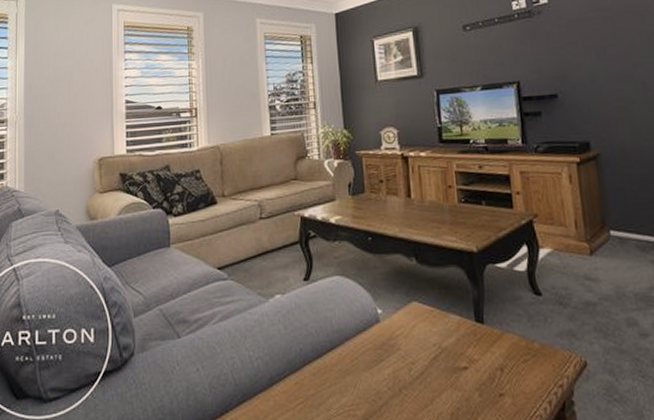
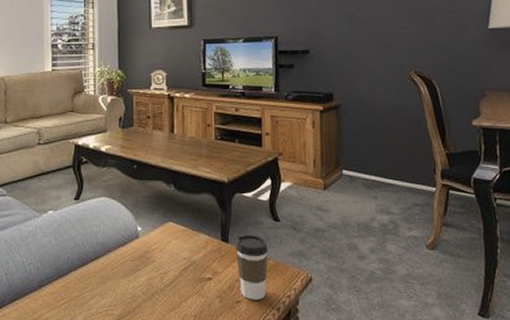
coffee cup: none [491,312,534,392] -> present [235,234,268,300]

